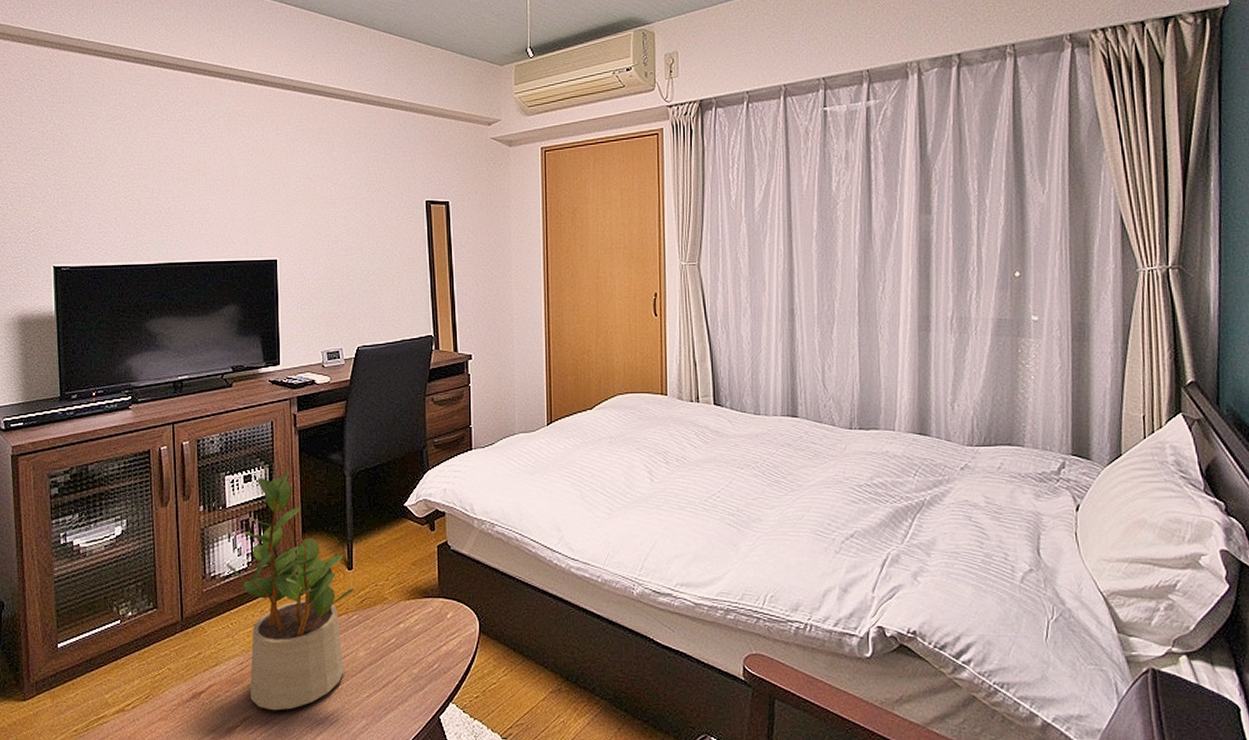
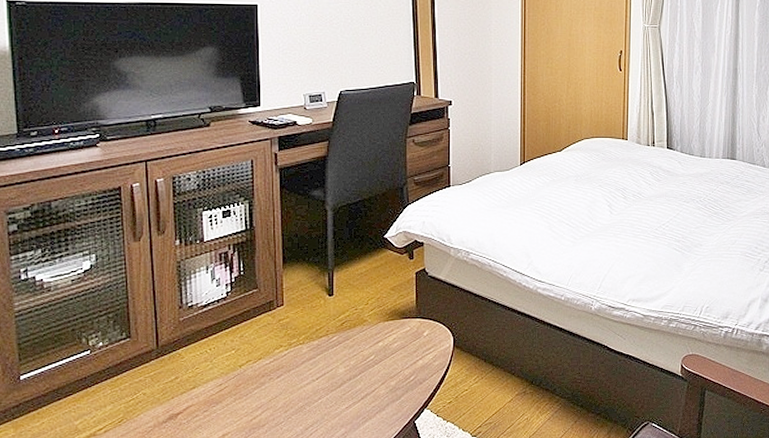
potted plant: present [225,469,354,711] -> none [203,204,334,426]

